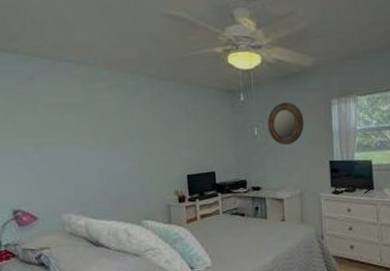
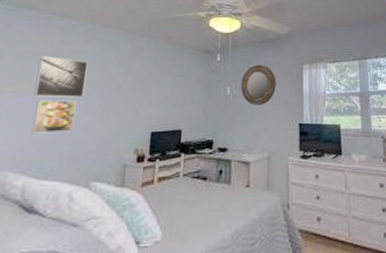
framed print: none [68,106,118,147] -> present [34,56,88,97]
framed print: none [78,148,116,180] -> present [31,100,77,134]

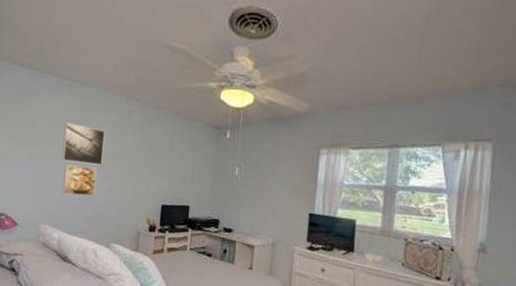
home mirror: present [240,64,276,105] -> none [249,145,289,190]

